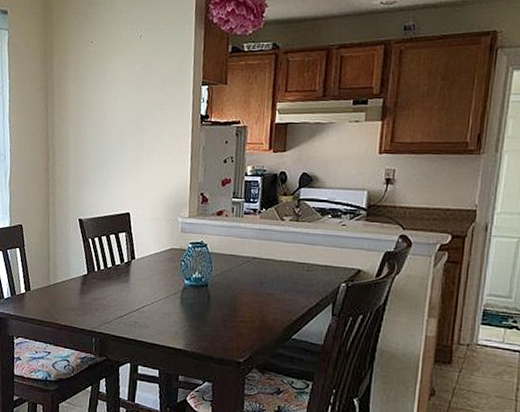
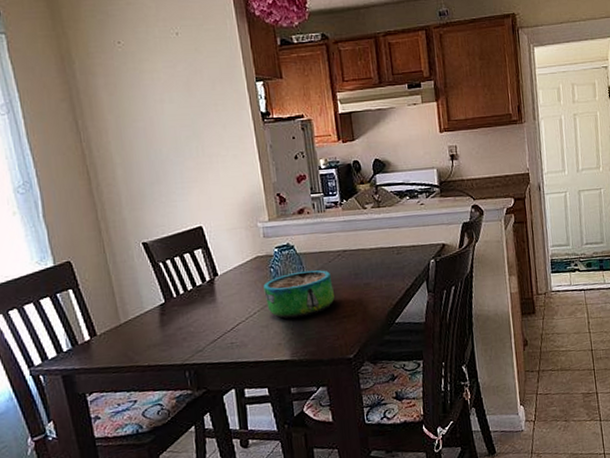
decorative bowl: none [172,269,237,313] -> present [263,269,335,319]

